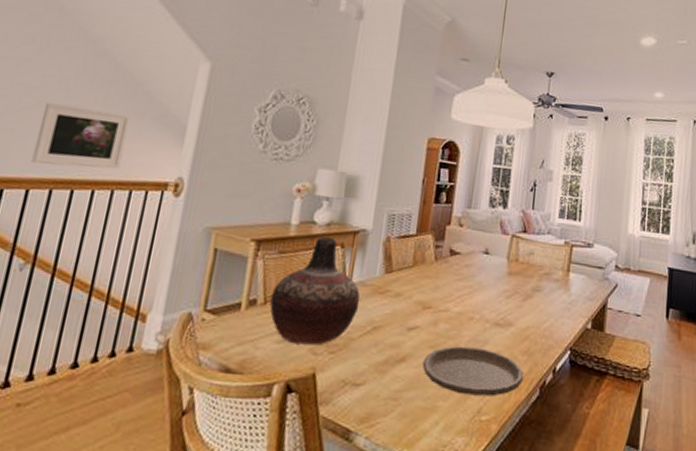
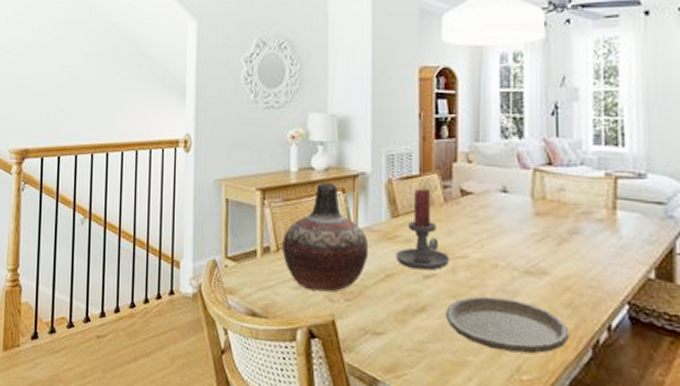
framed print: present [31,103,131,169] -> none [75,79,140,133]
candle holder: none [384,247,434,323] -> present [395,189,450,271]

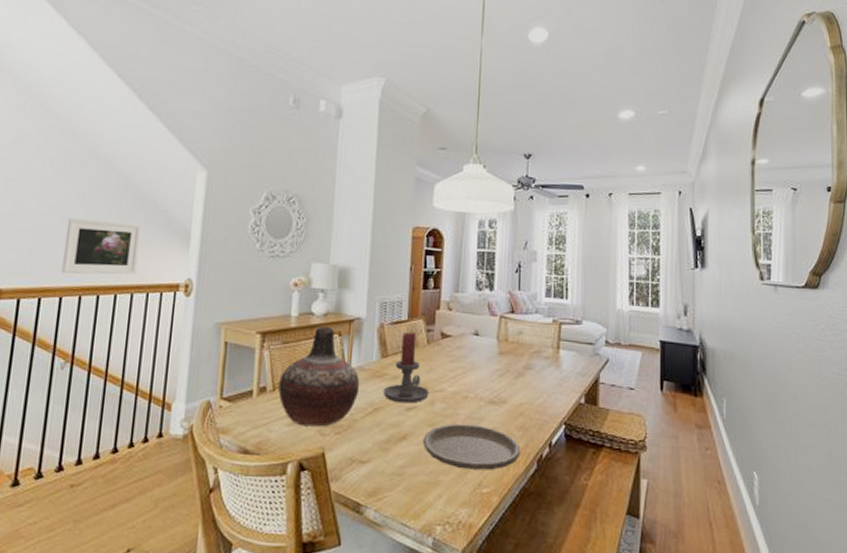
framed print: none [75,79,140,133] -> present [61,219,141,275]

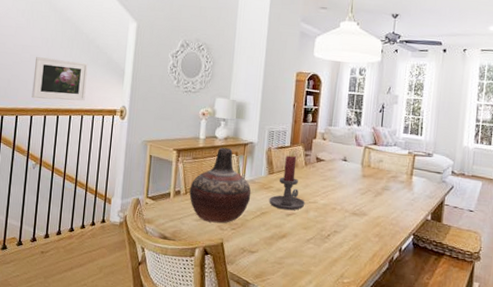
plate: present [422,423,521,470] -> none [298,228,376,266]

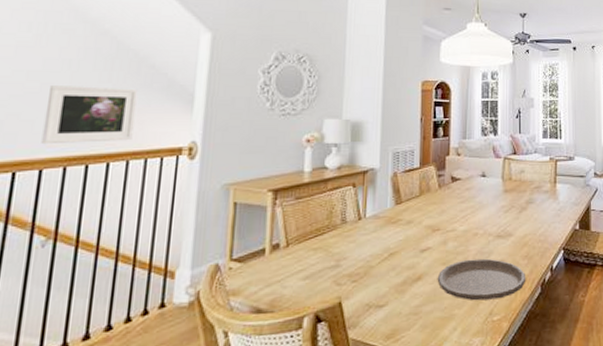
vase: present [189,147,251,224] -> none [292,180,375,279]
candle holder: present [269,155,305,211] -> none [398,179,442,246]
plate: none [298,228,376,266] -> present [437,258,526,301]

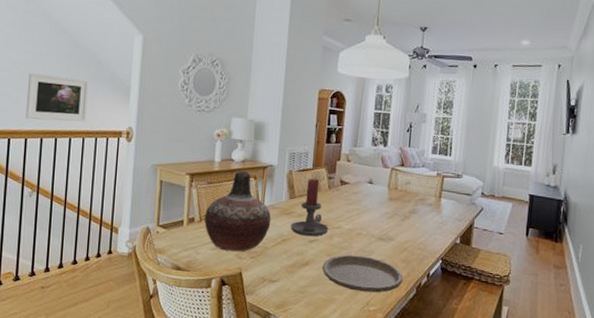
vase: none [292,180,375,279] -> present [204,171,272,252]
candle holder: none [398,179,442,246] -> present [290,179,329,237]

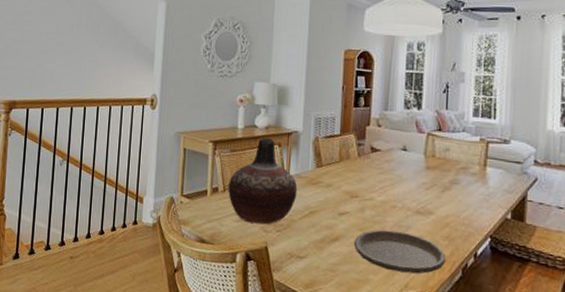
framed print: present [25,73,89,122] -> none [57,44,116,90]
candle holder: present [290,179,329,237] -> none [318,145,360,210]

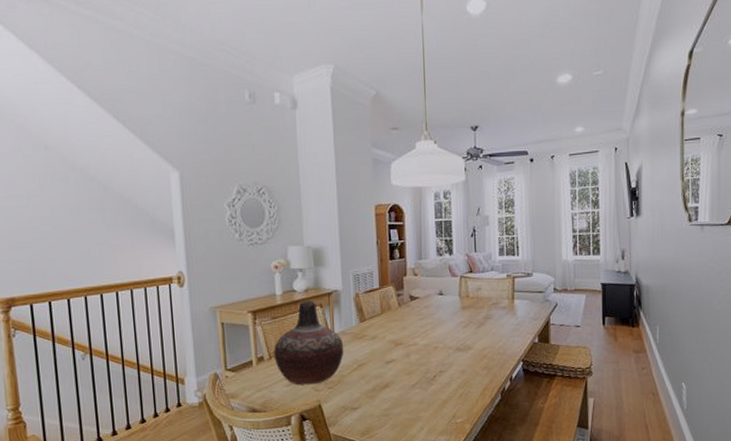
plate: present [353,229,446,274] -> none [403,369,487,406]

